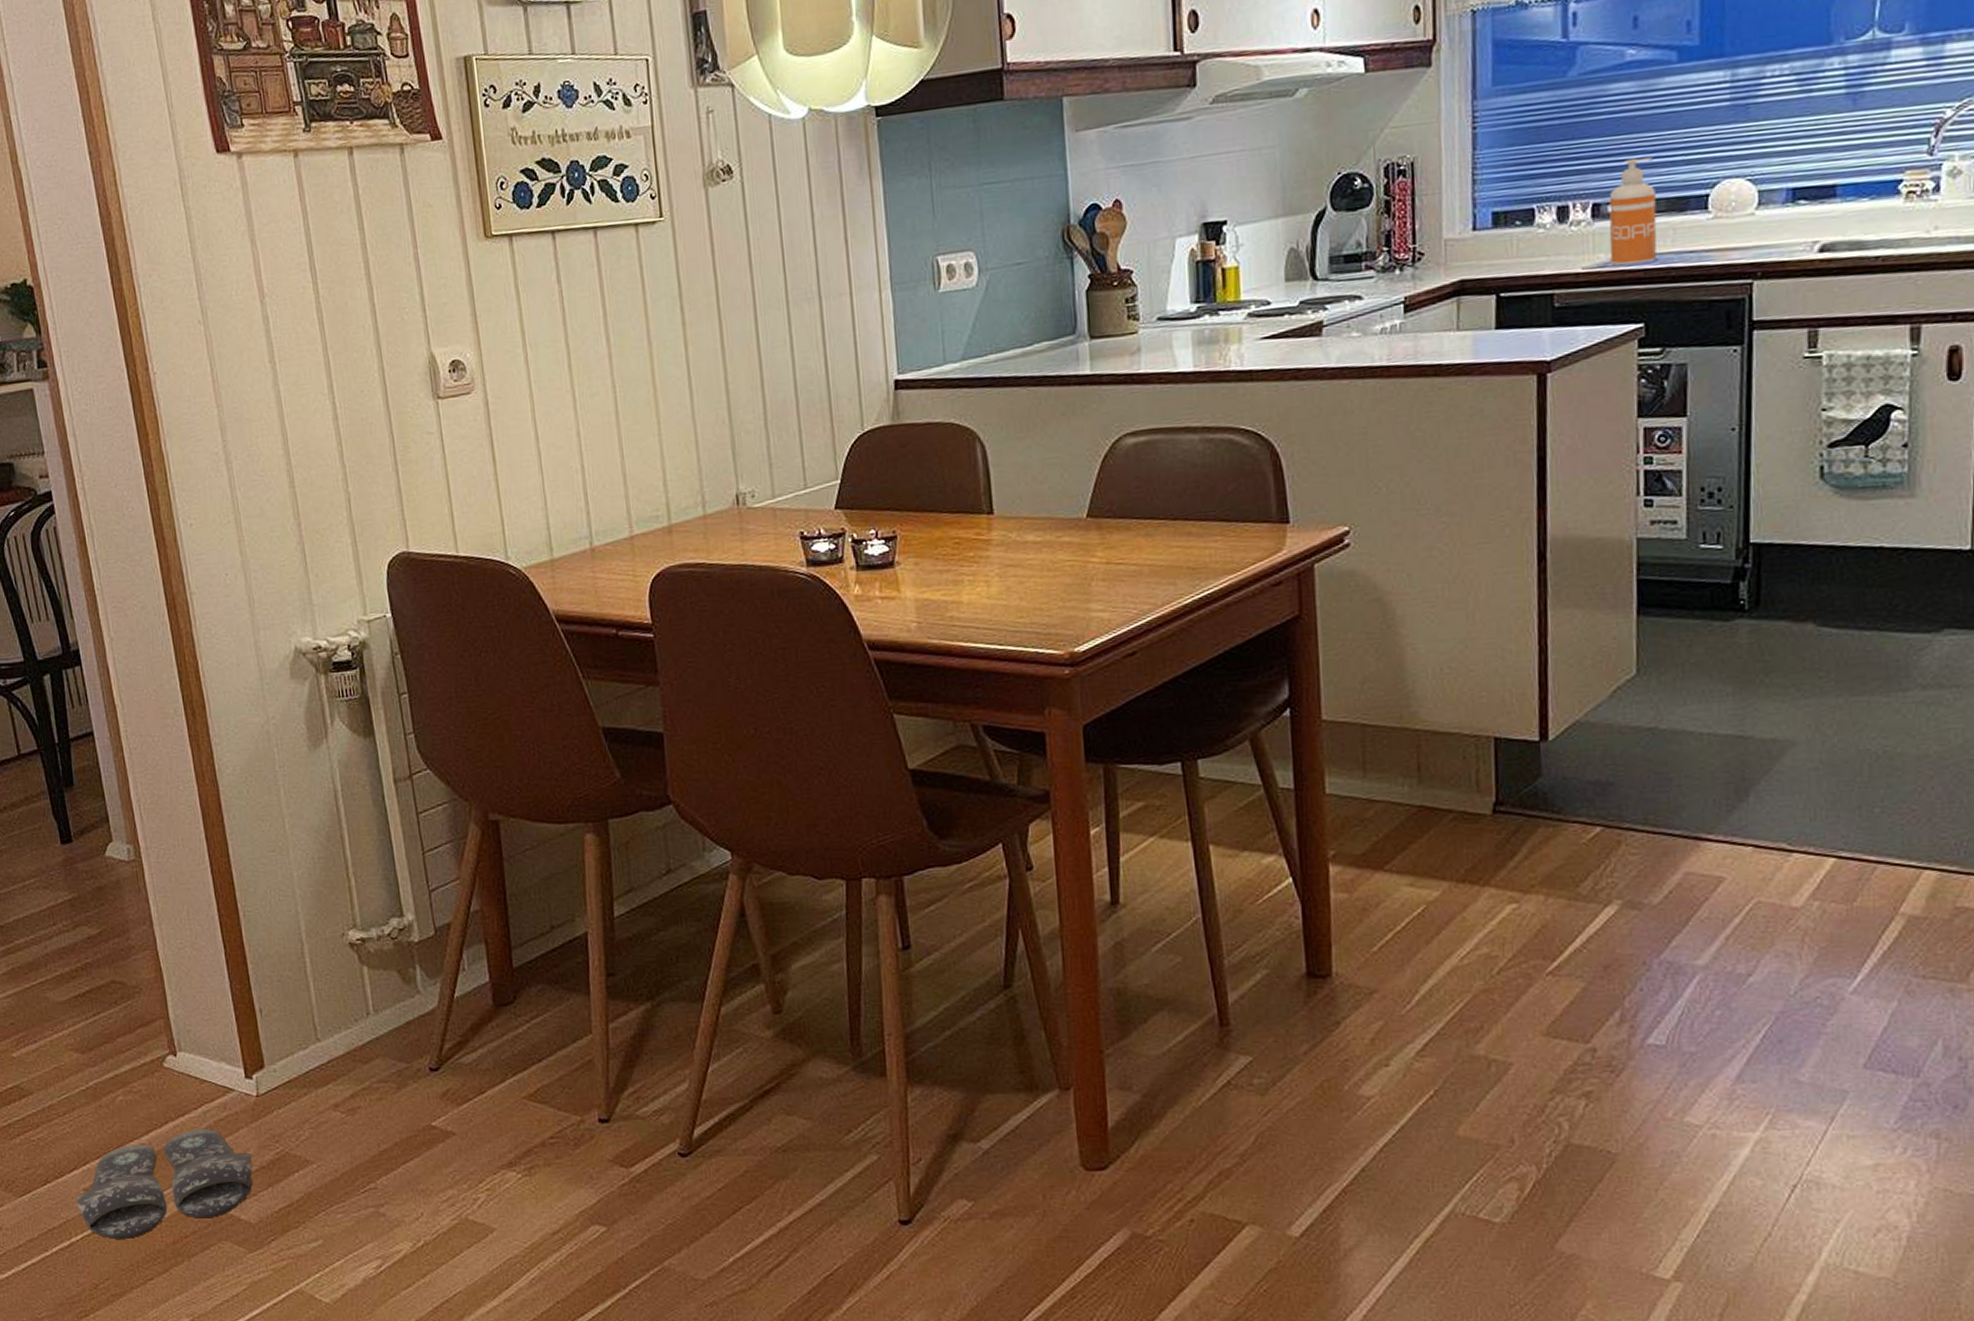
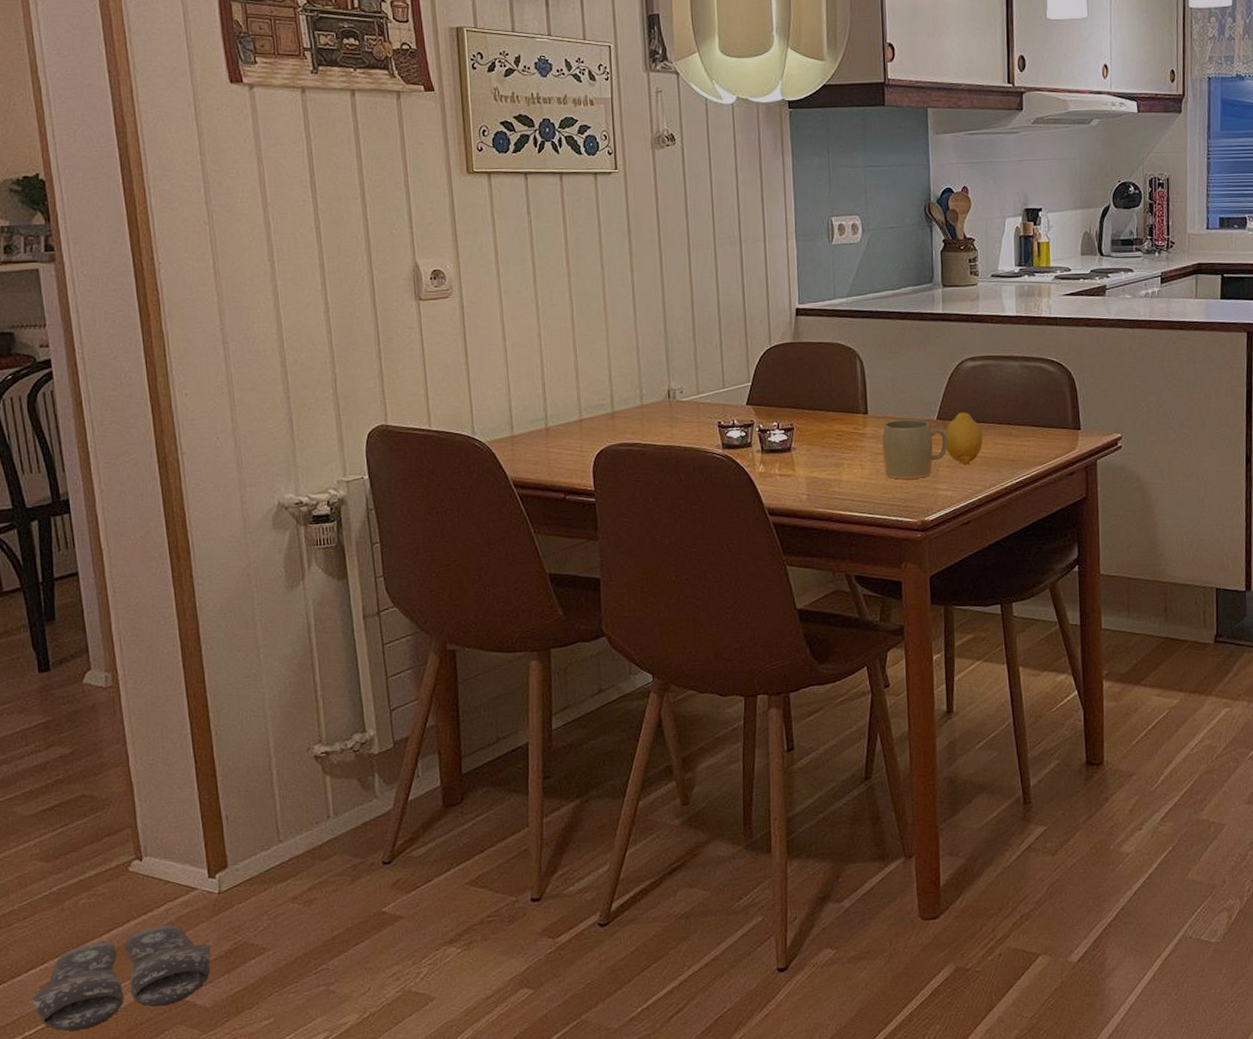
mug: none [1013,518,1103,599] -> present [882,419,948,480]
fruit: none [1099,505,1152,577] -> present [946,412,983,465]

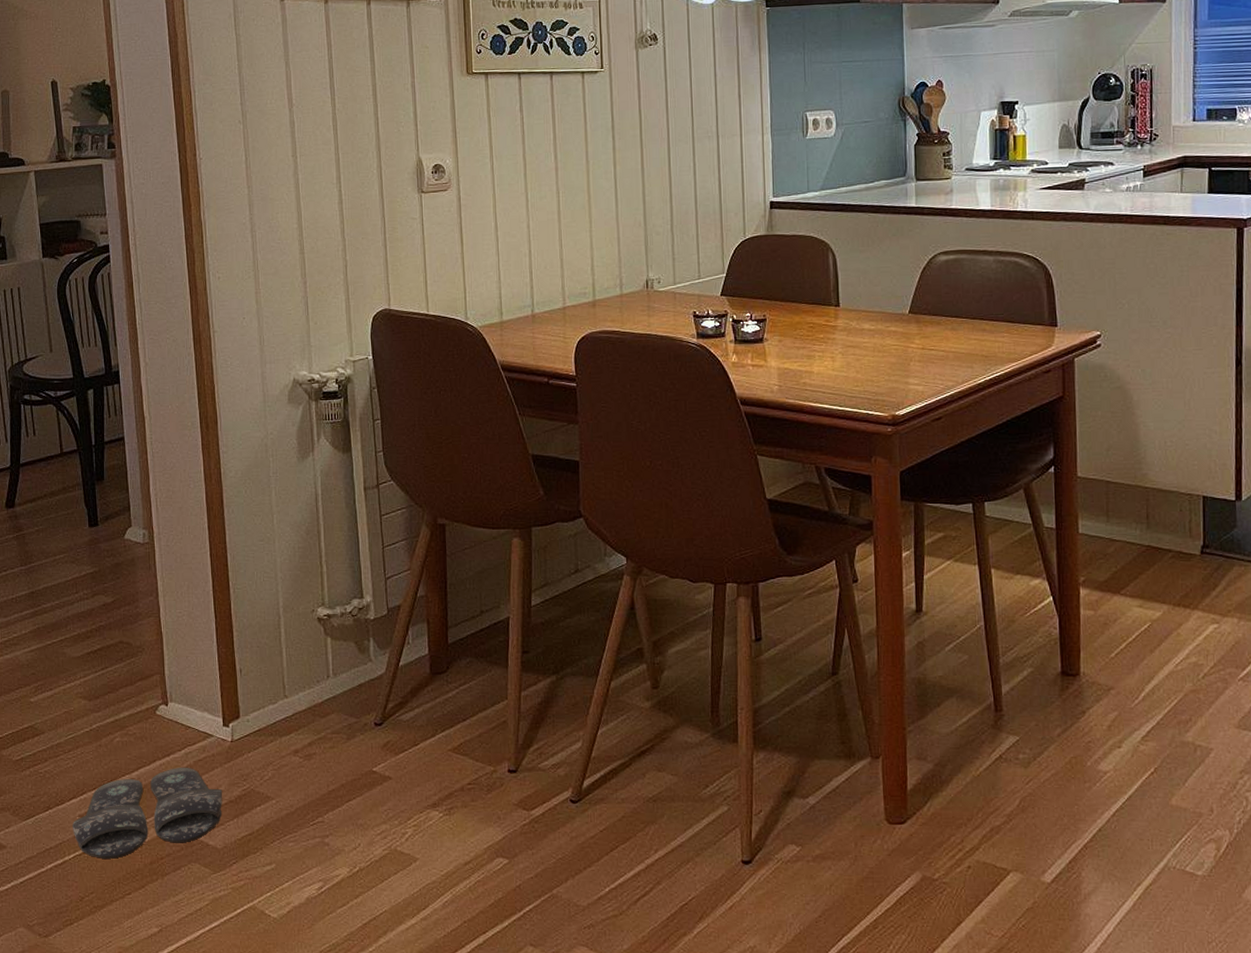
mug: present [882,419,948,480] -> none [853,312,920,373]
fruit: present [946,412,983,465] -> none [918,306,956,360]

